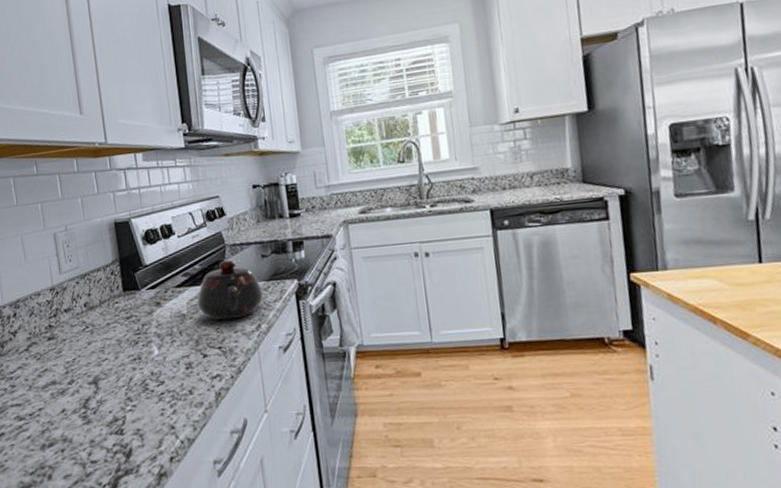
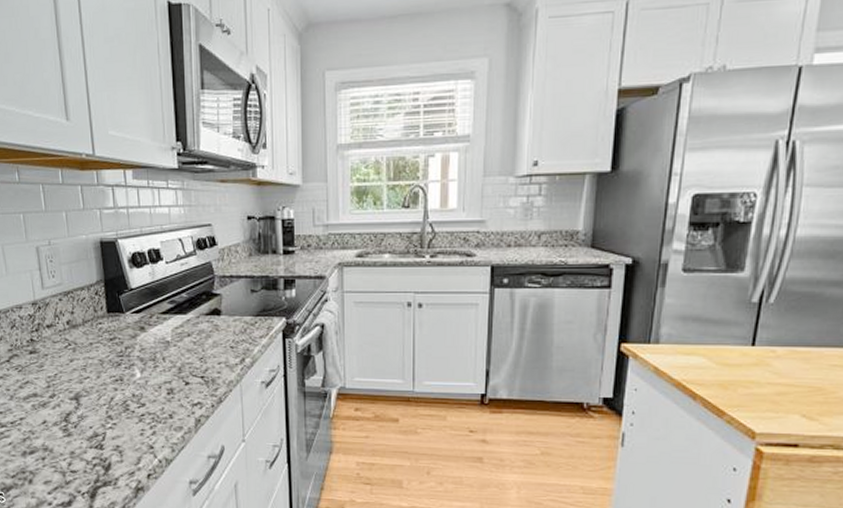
teapot: present [197,259,263,321] -> none [182,291,249,351]

